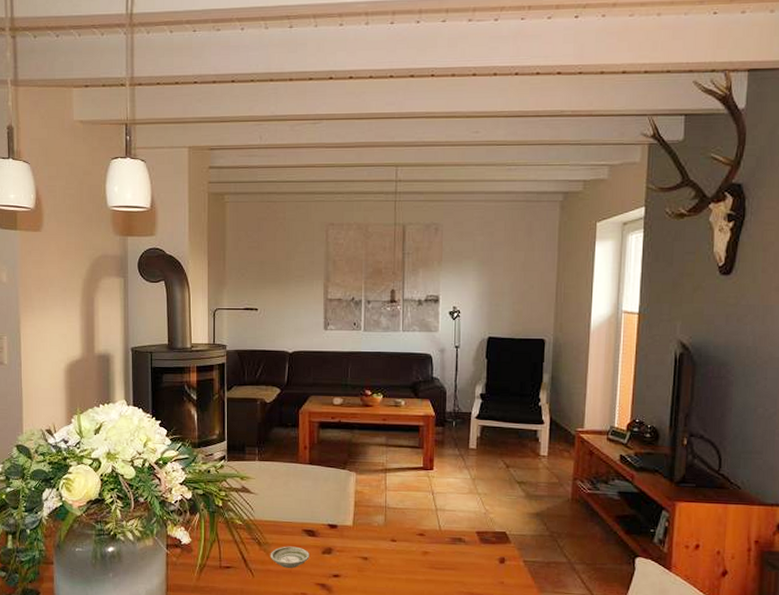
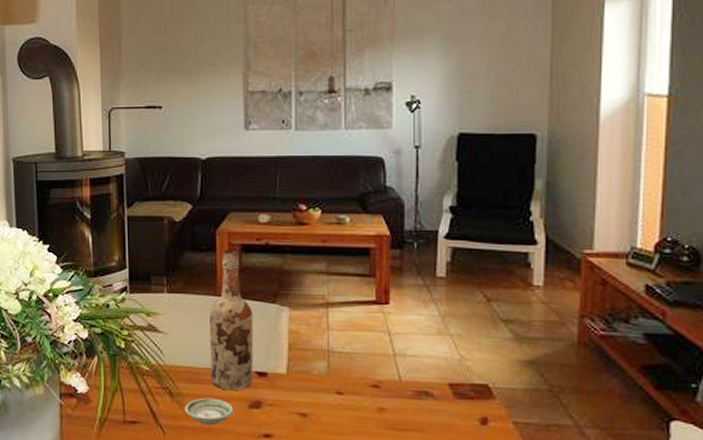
wine bottle: none [292,425,327,540] -> present [210,249,253,391]

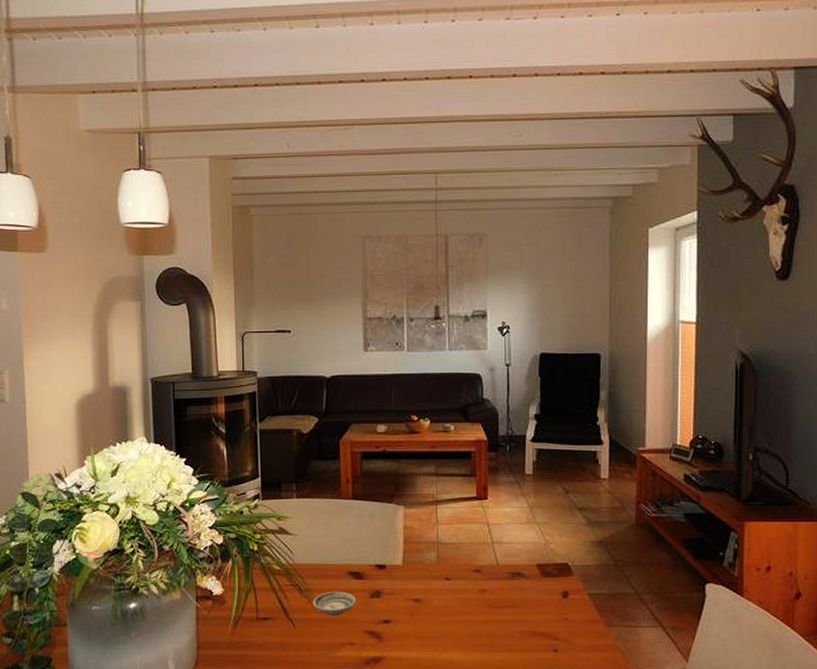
wine bottle: present [210,249,253,391] -> none [335,456,374,583]

